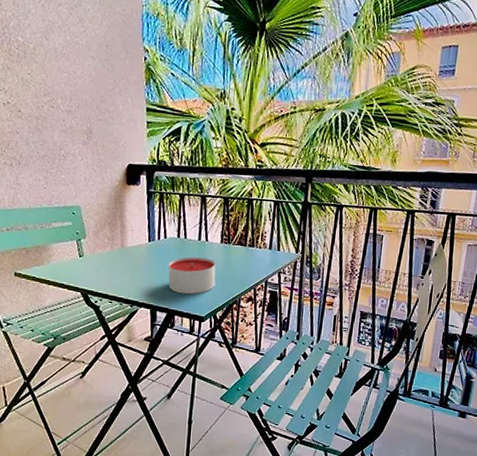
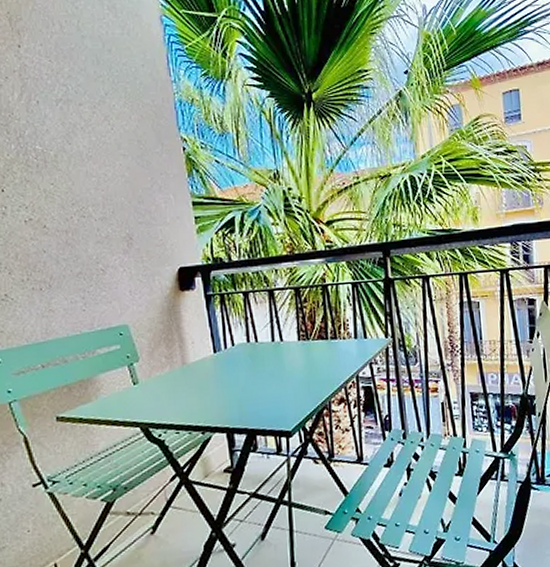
candle: present [168,257,216,295] -> none [240,360,299,408]

